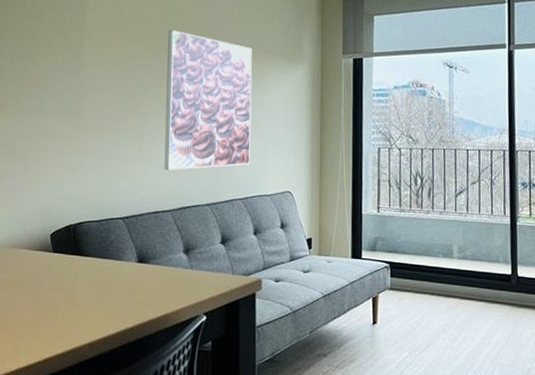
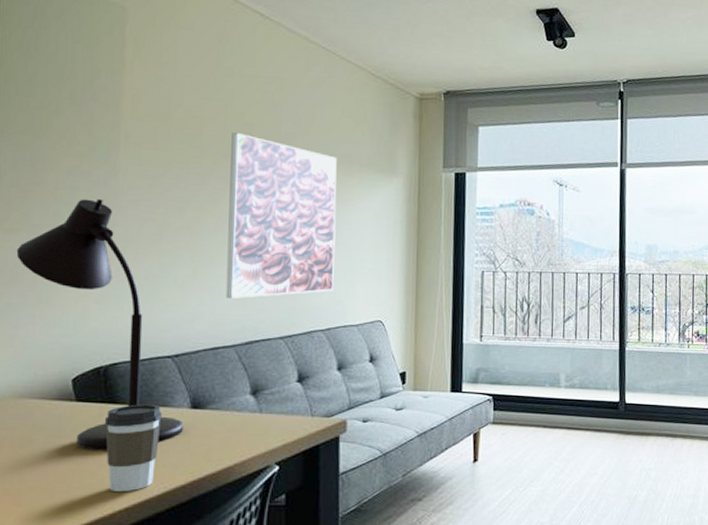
desk lamp: none [12,88,132,294] -> present [16,199,184,450]
coffee cup: none [73,257,116,330] -> present [104,404,162,493]

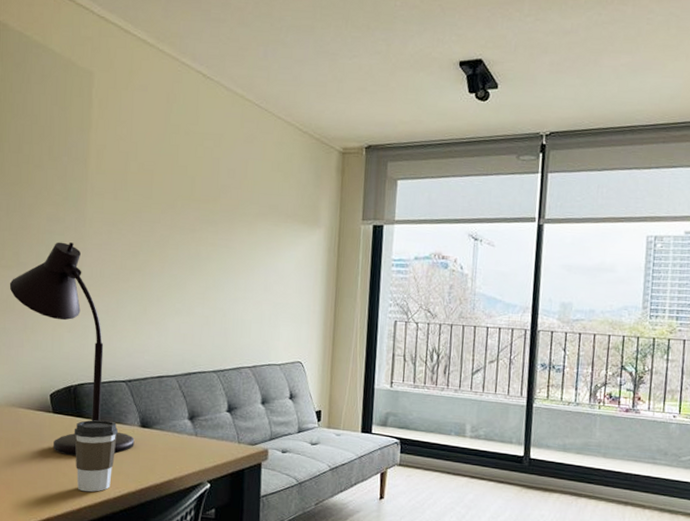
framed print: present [226,133,337,298] -> none [169,185,266,334]

